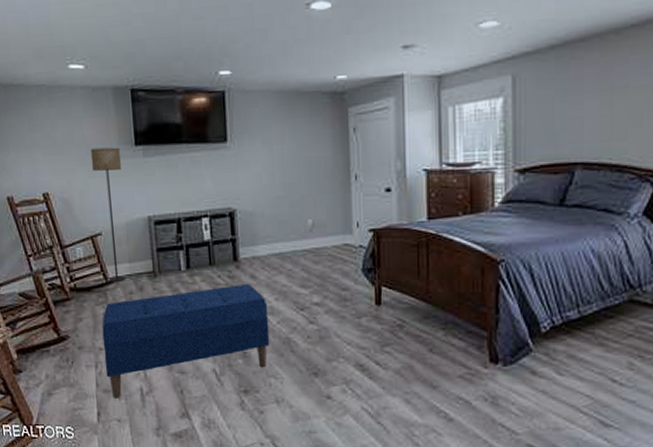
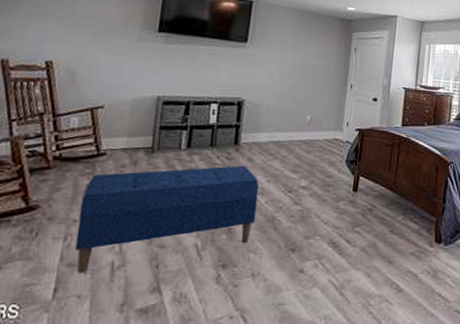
floor lamp: present [90,147,126,282] -> none [102,27,141,155]

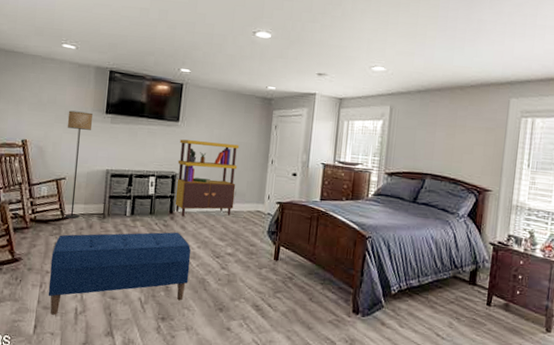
floor lamp: none [102,27,141,155] -> present [65,110,92,219]
bookcase: none [239,62,316,148] -> present [174,139,240,217]

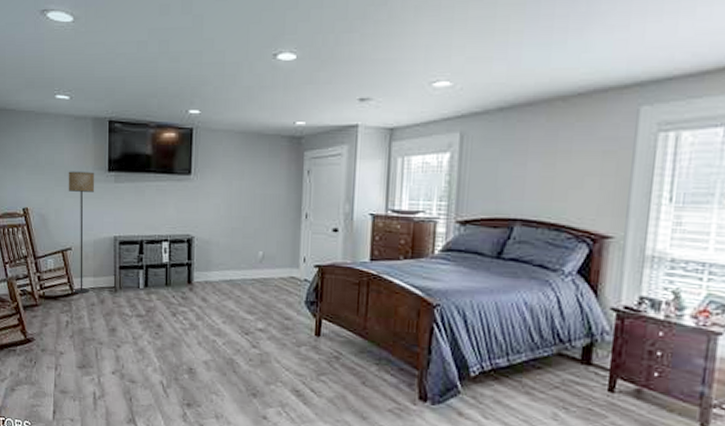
bench: present [48,232,191,315] -> none [64,305,216,400]
bookcase: present [174,139,240,217] -> none [191,195,265,288]

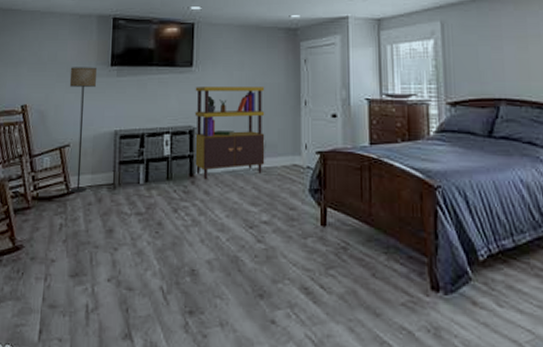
bookcase: none [191,195,265,288] -> present [193,87,265,180]

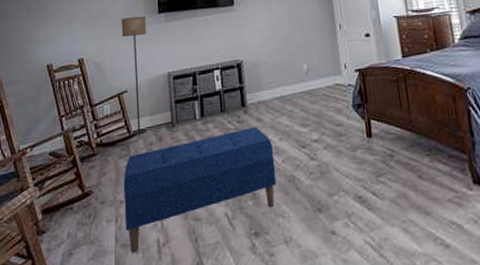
bench: none [54,199,219,315] -> present [123,126,277,253]
bookcase: present [193,87,265,180] -> none [238,16,310,108]

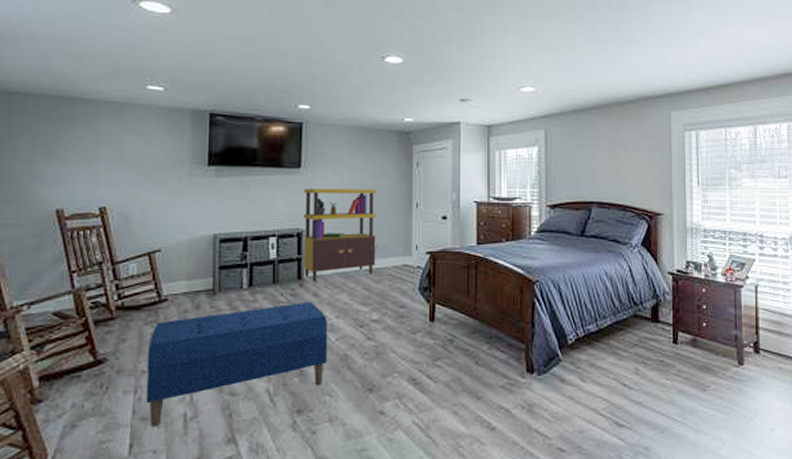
floor lamp: present [121,16,147,135] -> none [158,166,191,300]
bookcase: none [238,16,310,108] -> present [302,189,377,282]

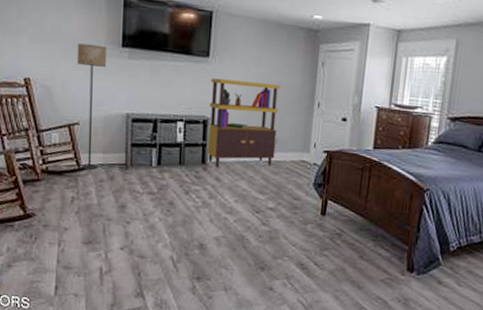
bench: present [145,301,328,427] -> none [68,184,228,275]
floor lamp: none [158,166,191,300] -> present [76,43,106,170]

